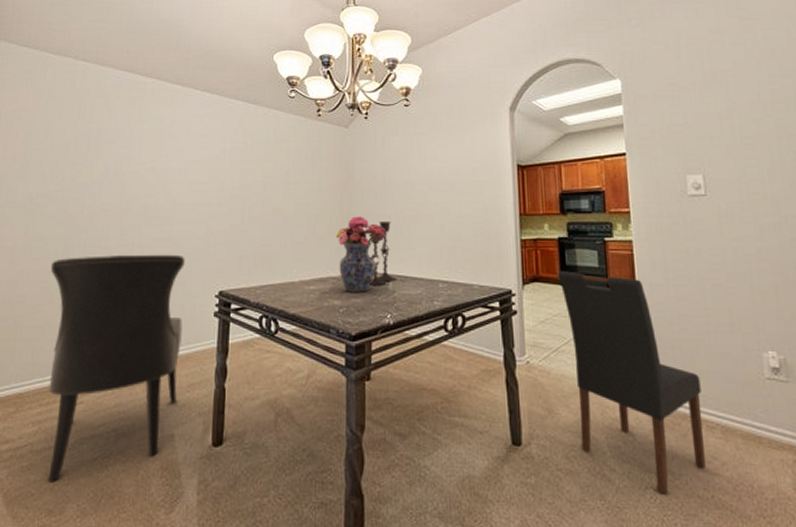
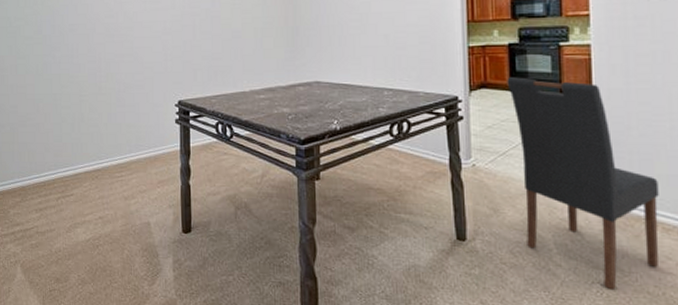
dining chair: present [48,254,185,483] -> none [33,68,149,257]
flower arrangement: present [335,216,385,292] -> none [281,28,330,100]
candlestick: present [370,220,397,286] -> none [315,32,343,95]

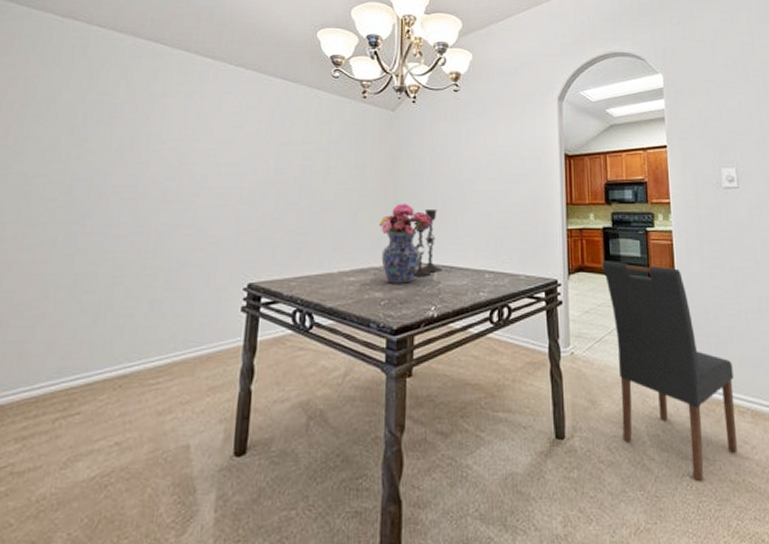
flower arrangement: none [281,28,330,100] -> present [378,204,431,284]
candlestick: none [315,32,343,95] -> present [414,208,442,277]

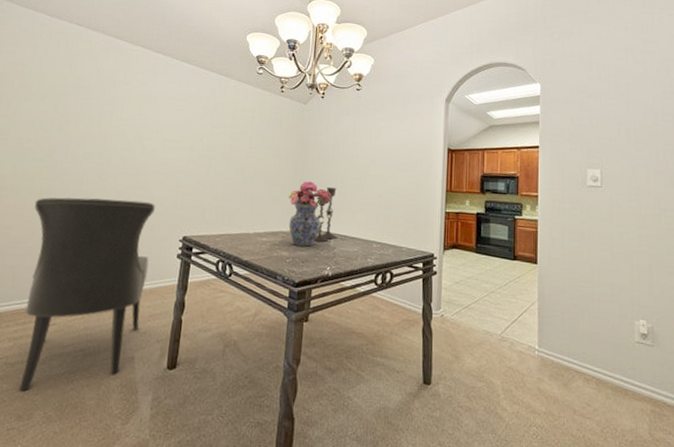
dining chair: none [31,243,210,509] -> present [19,197,155,392]
dining chair: present [602,261,737,482] -> none [473,241,582,433]

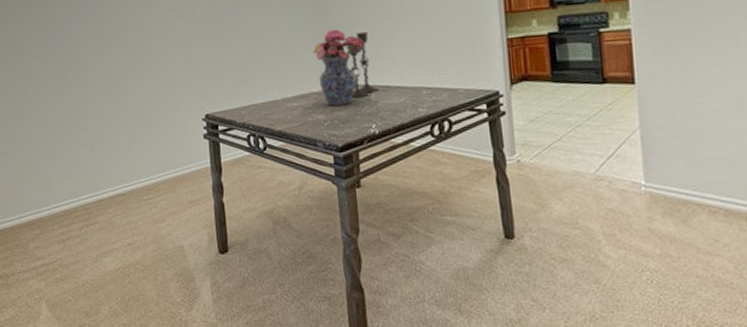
dining chair: present [19,197,155,392] -> none [45,82,181,290]

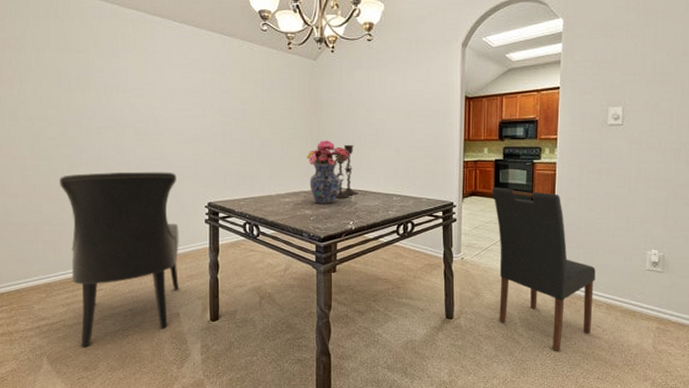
dining chair: none [45,82,181,290] -> present [59,171,179,348]
dining chair: none [548,67,706,277] -> present [492,187,596,352]

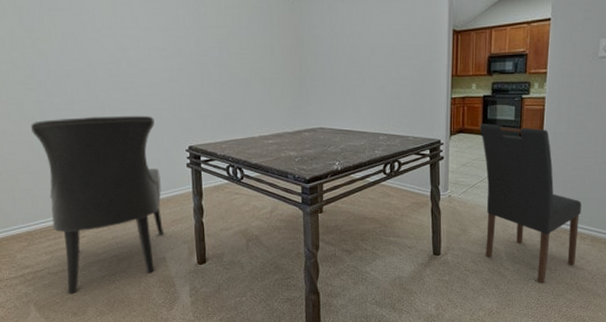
flower arrangement: present [306,140,349,204] -> none [288,79,333,145]
candlestick: present [336,144,359,199] -> none [320,82,344,140]

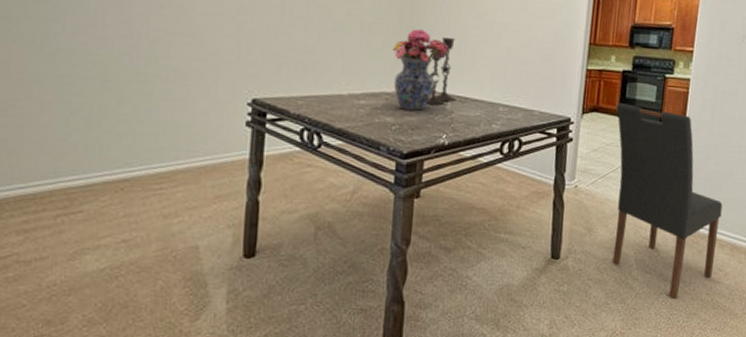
dining chair: present [30,115,164,294] -> none [24,45,209,293]
flower arrangement: none [288,79,333,145] -> present [392,29,448,111]
candlestick: none [320,82,344,140] -> present [427,37,456,106]

